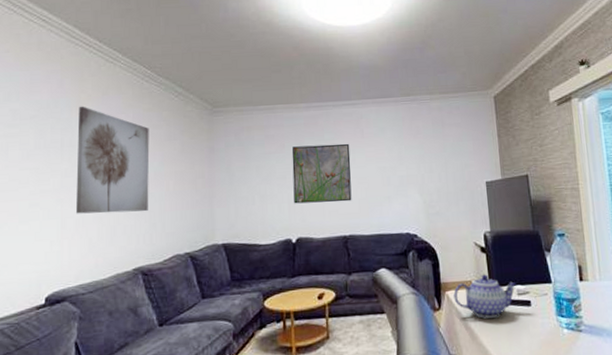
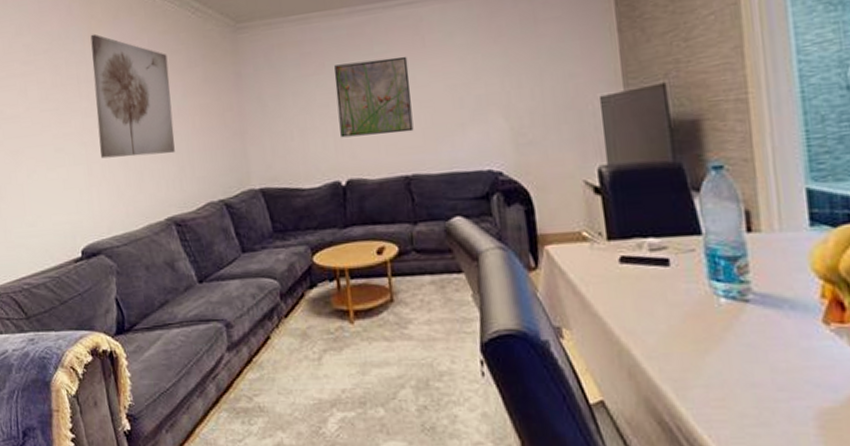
teapot: present [453,274,517,319] -> none [555,223,648,282]

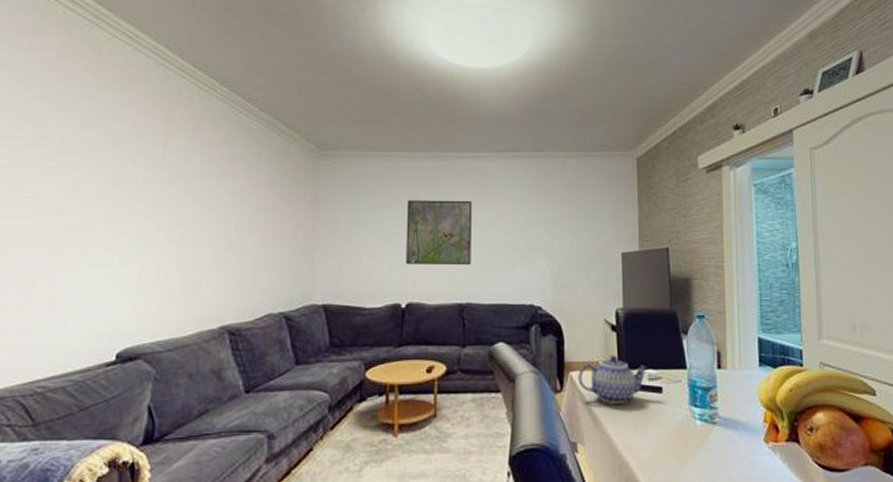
wall art: present [90,33,175,159] -> none [156,138,246,263]
teapot: none [555,223,648,282] -> present [578,355,648,404]

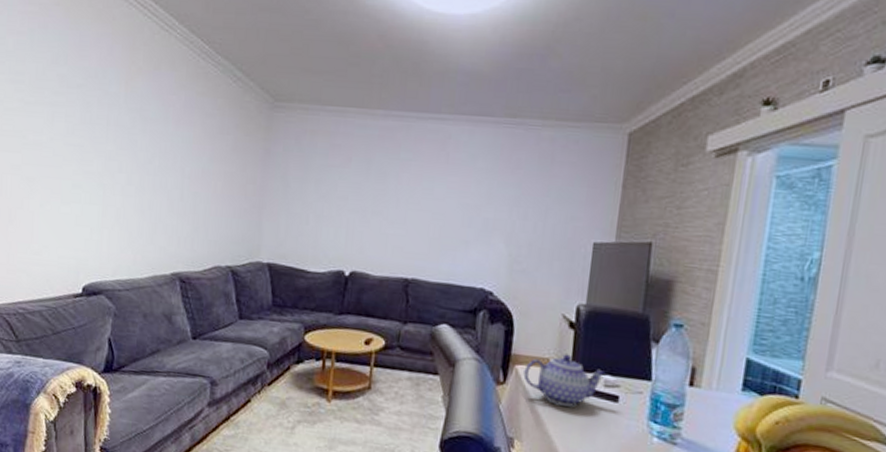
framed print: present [406,200,473,266] -> none [353,162,430,239]

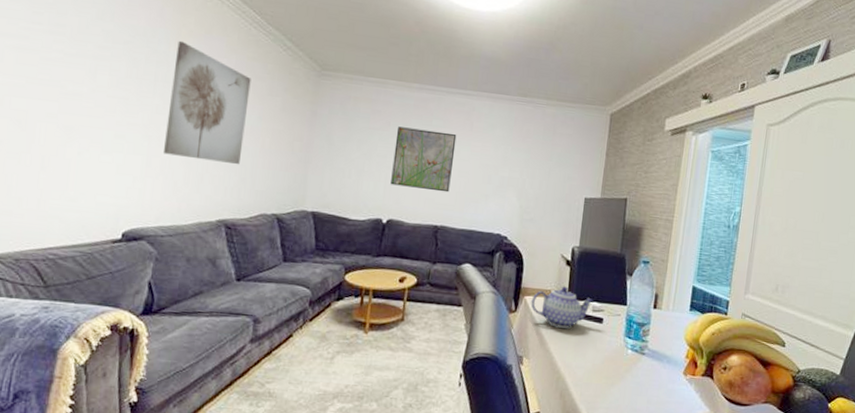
wall art: none [117,79,201,213] -> present [162,40,251,165]
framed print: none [353,162,430,239] -> present [391,126,457,193]

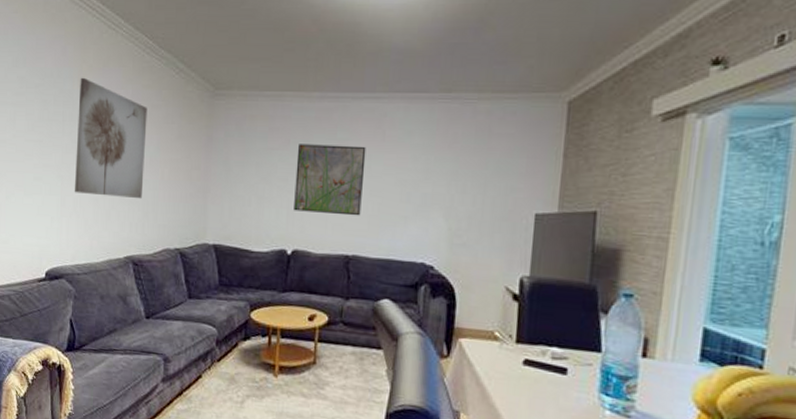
teapot: present [531,286,594,329] -> none [467,326,553,380]

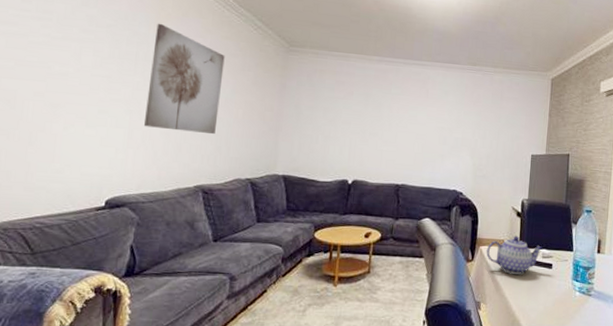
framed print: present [294,144,366,216] -> none [355,95,414,154]
teapot: none [467,326,553,380] -> present [486,236,543,275]

